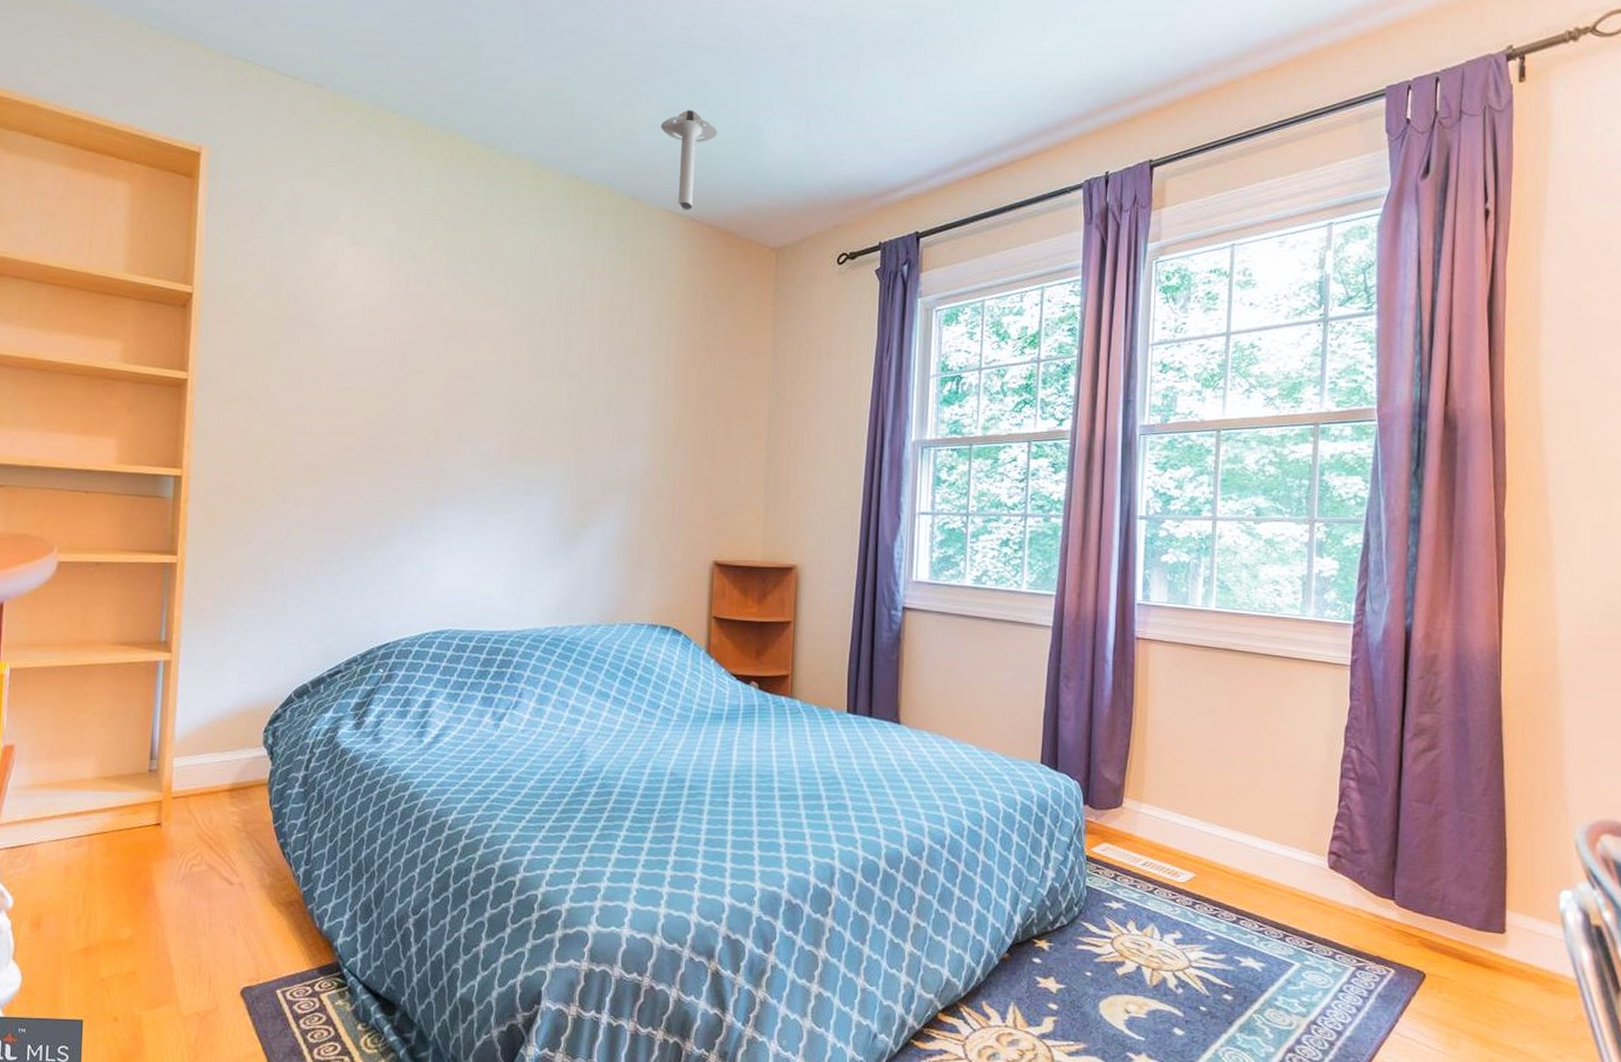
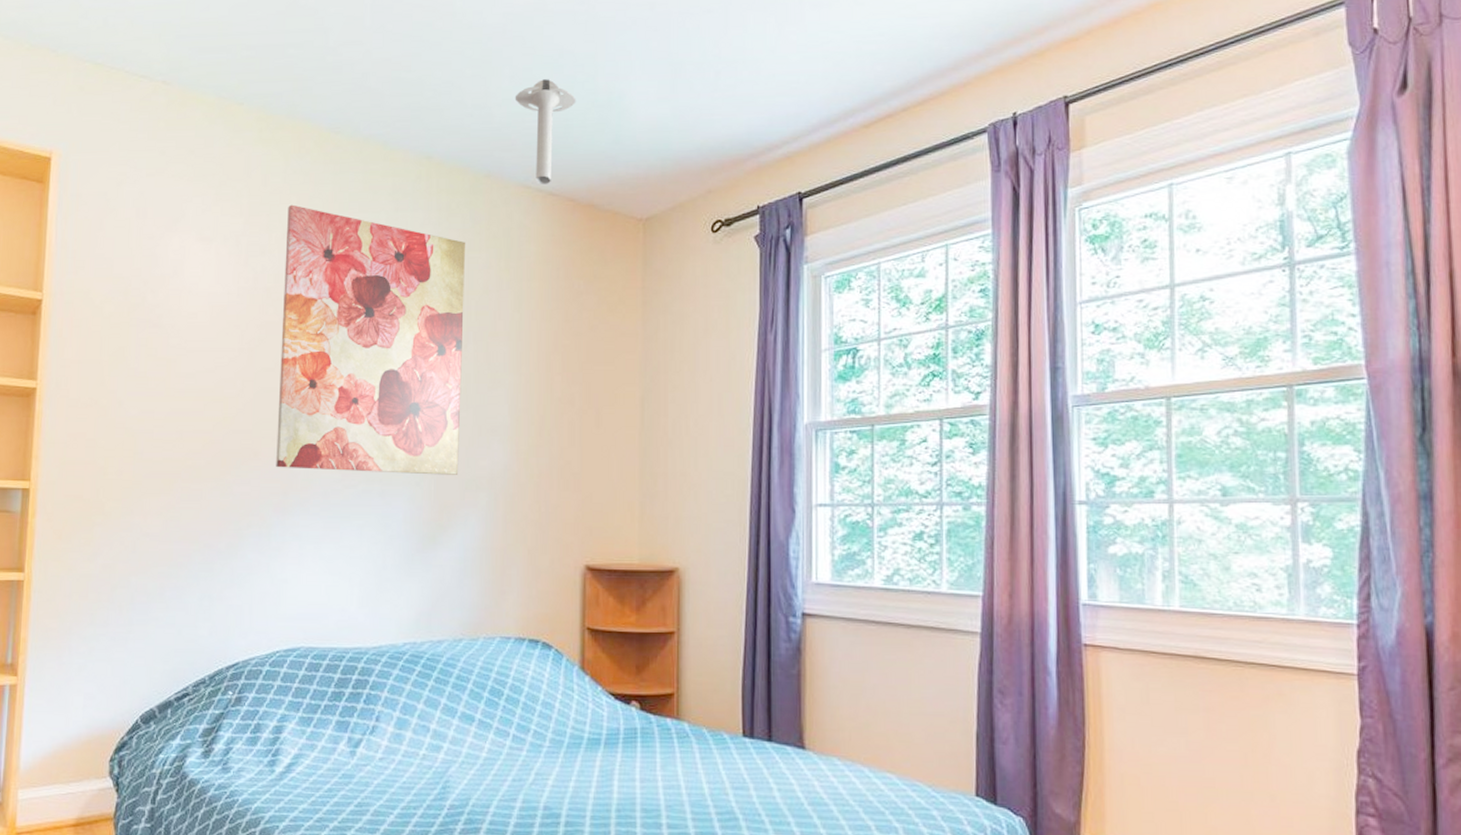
wall art: none [426,214,611,476] -> present [276,204,466,475]

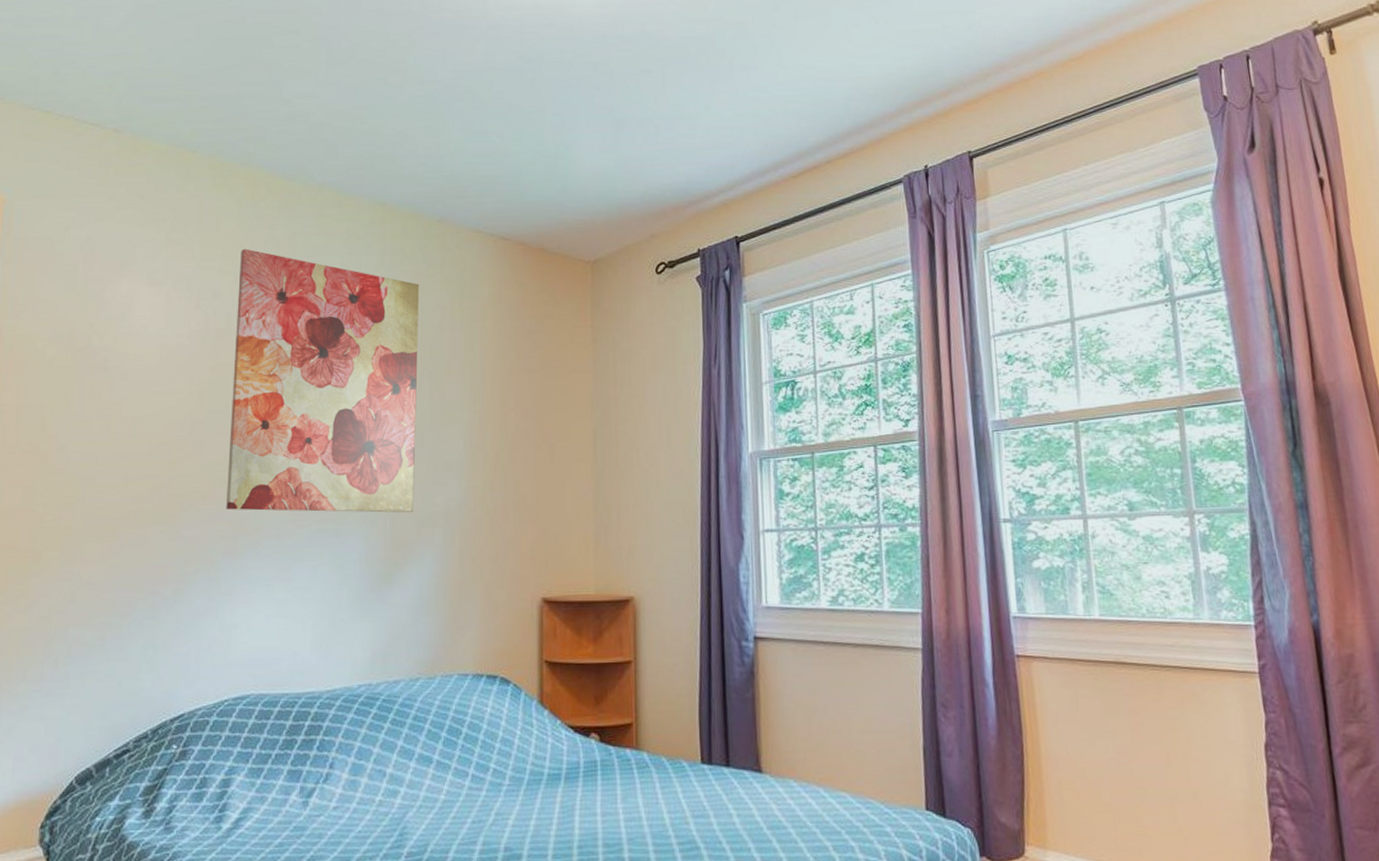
ceiling light: present [515,79,576,184] -> none [466,131,525,229]

